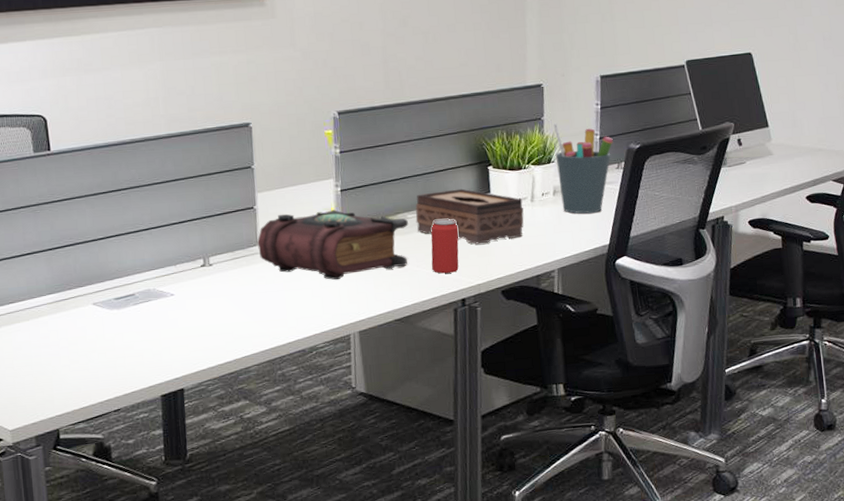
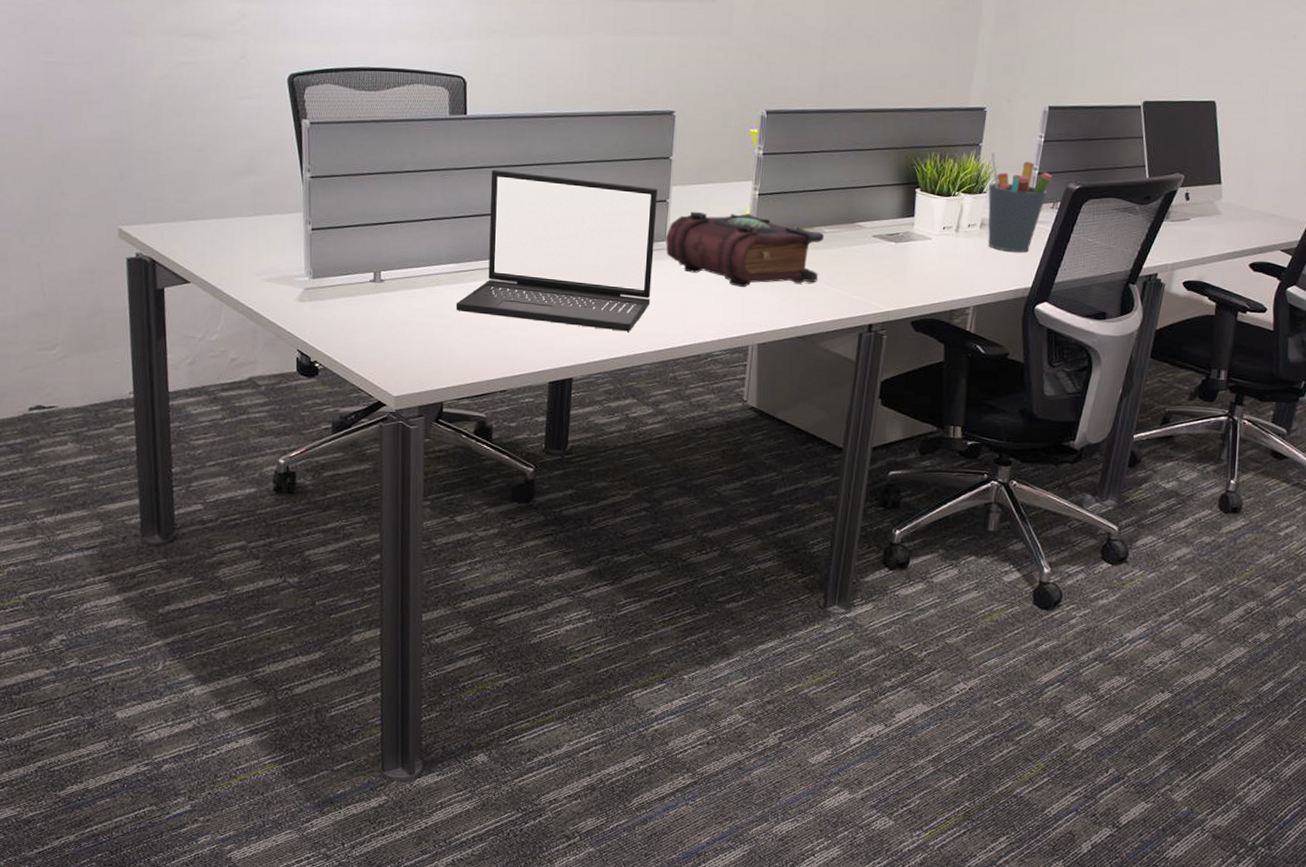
laptop: none [60,197,251,339] -> present [455,170,658,332]
tissue box: present [415,188,524,244] -> none [832,208,947,270]
beverage can: present [431,219,459,274] -> none [841,238,876,296]

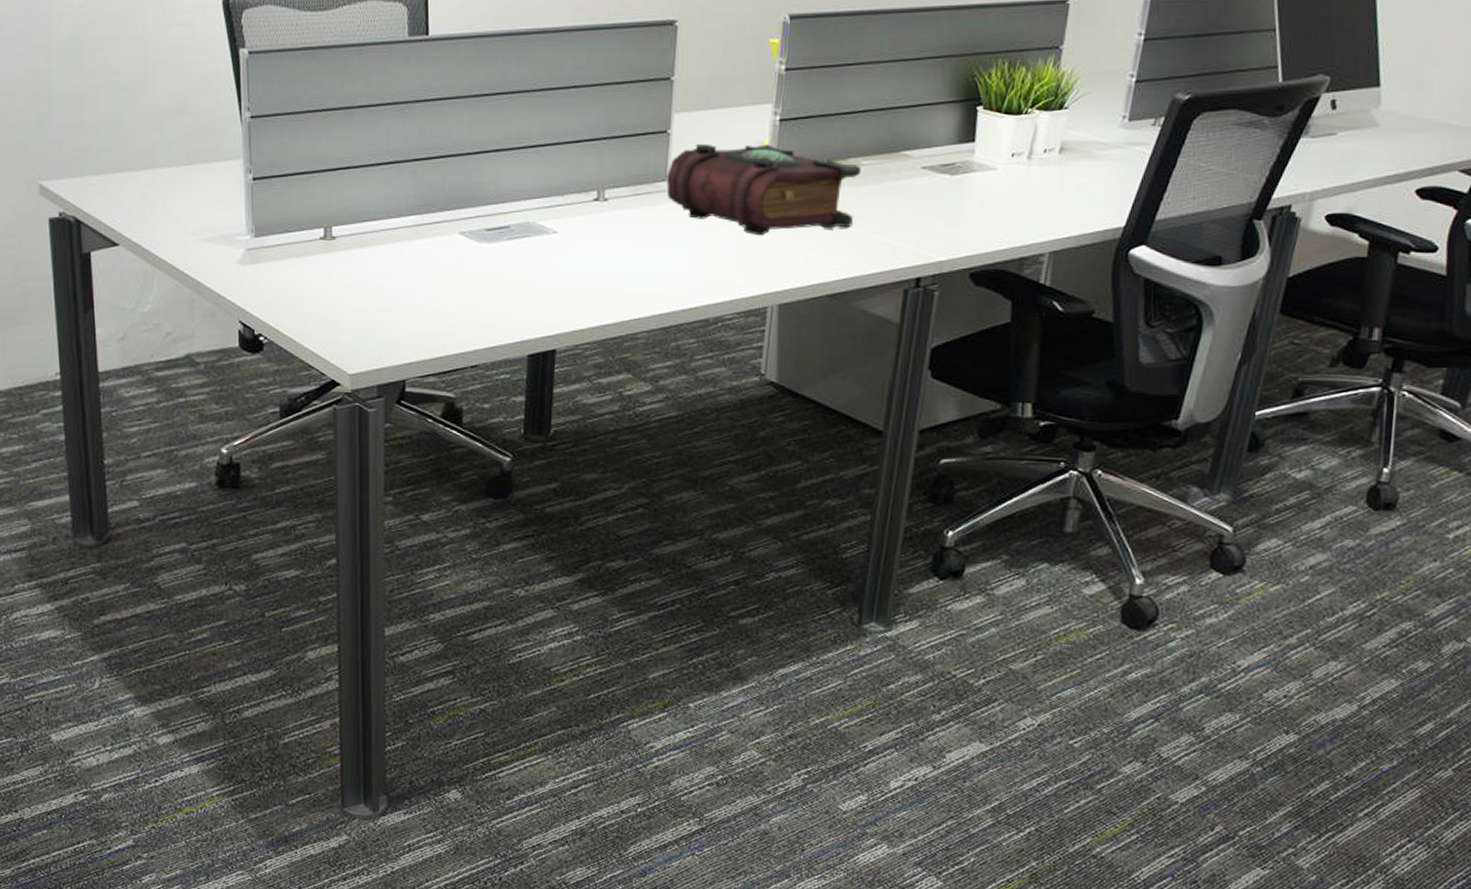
laptop: present [455,170,658,332] -> none [418,101,656,293]
pen holder: present [988,151,1052,252] -> none [1069,54,1154,183]

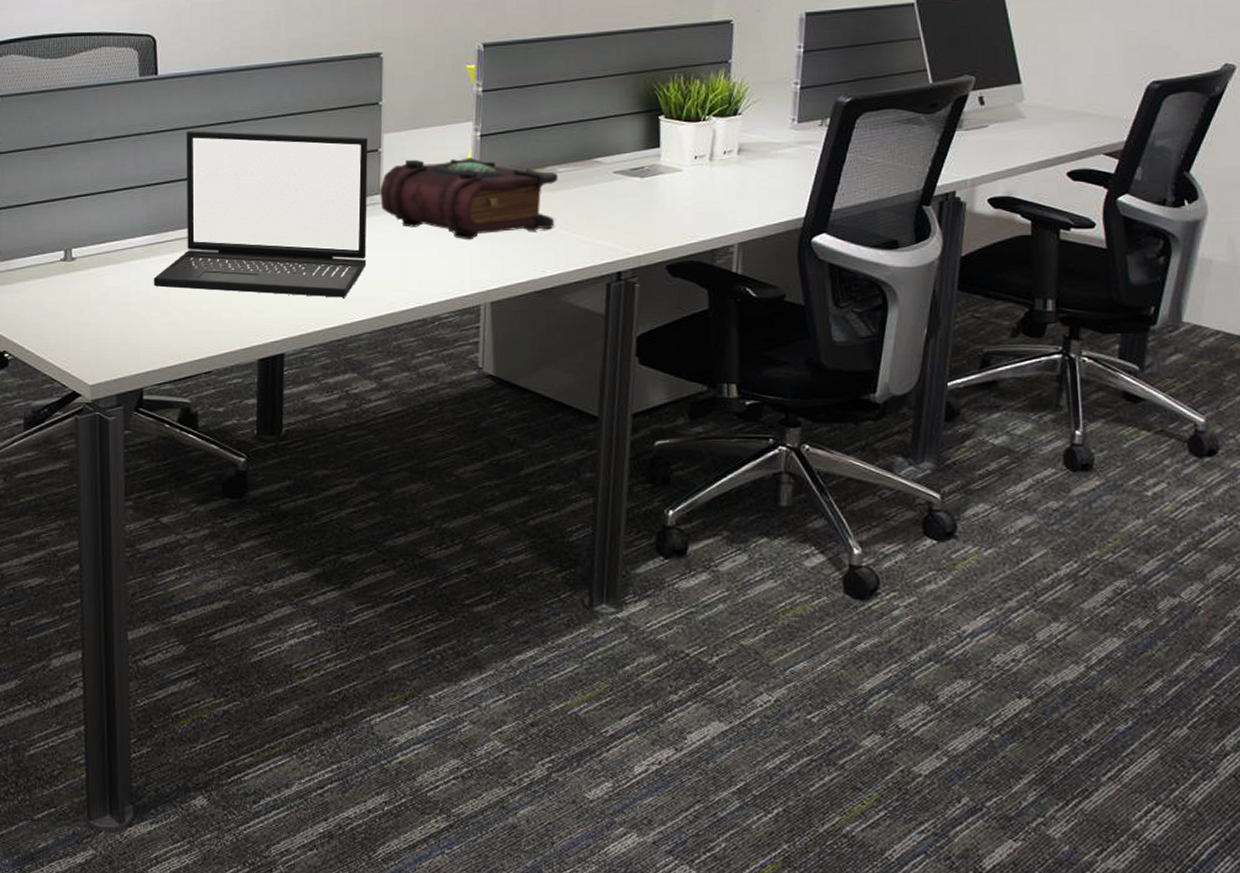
laptop: none [418,101,656,293] -> present [153,130,368,298]

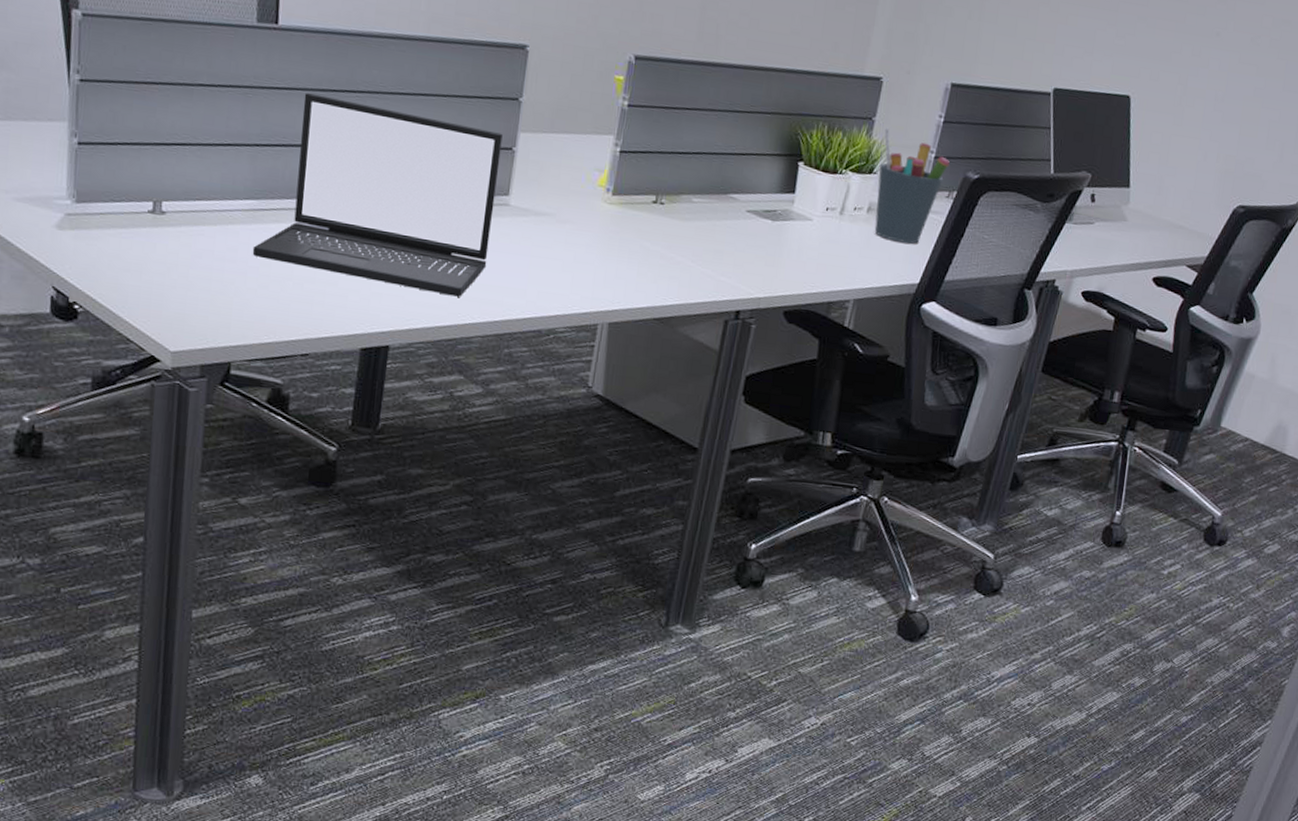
book: present [380,157,558,240] -> none [508,163,692,259]
pen holder: none [743,67,817,178] -> present [874,127,950,244]

